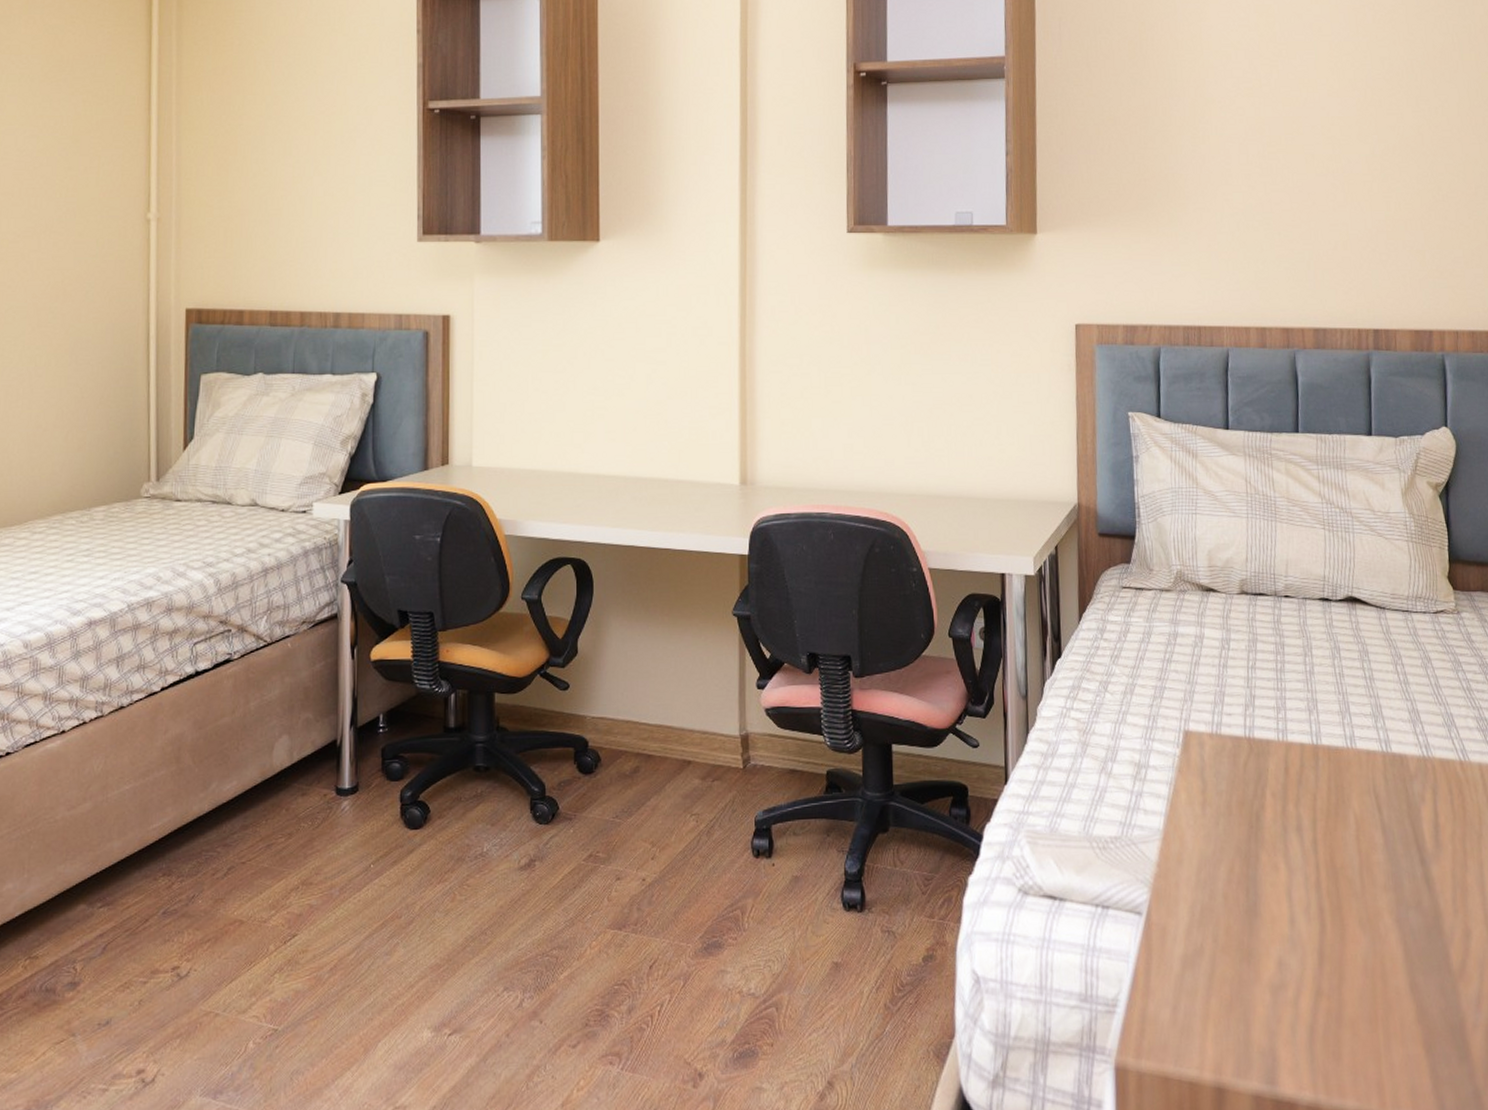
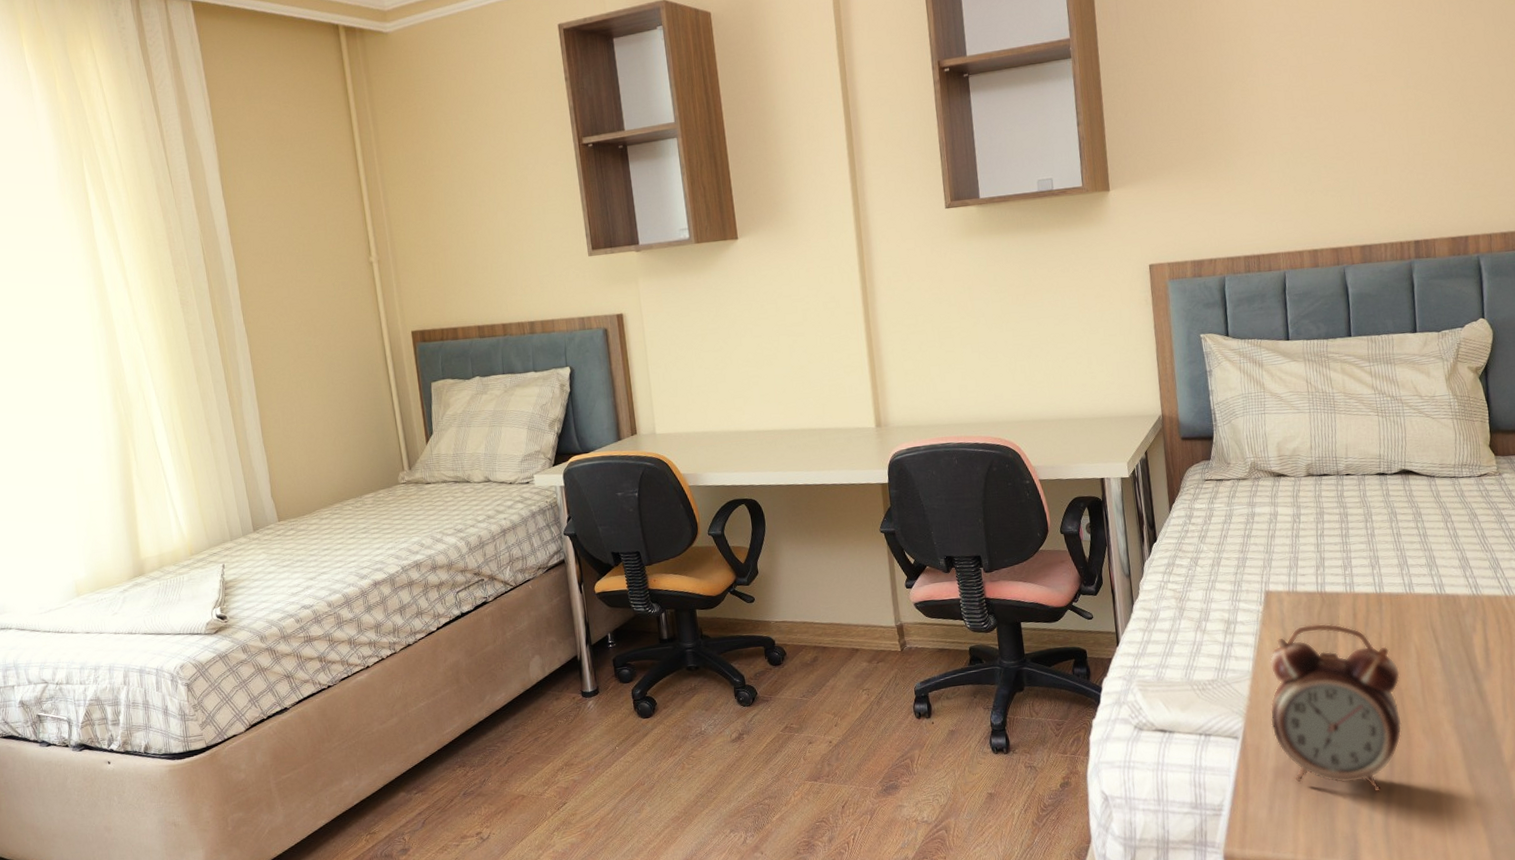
alarm clock: none [1181,776,1335,997] -> present [1269,623,1402,792]

